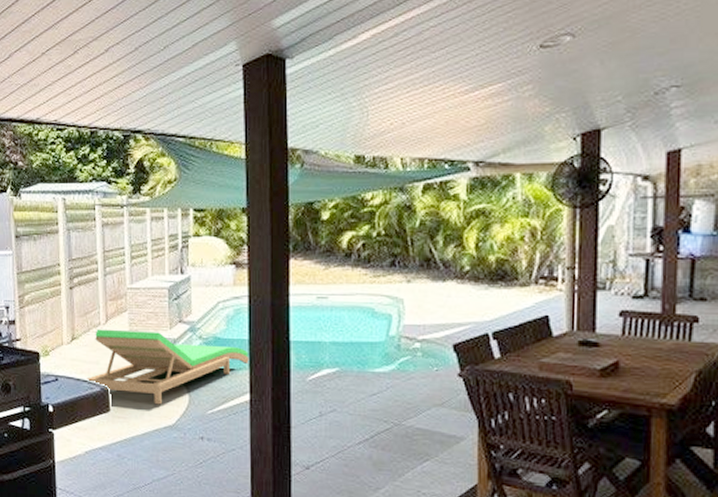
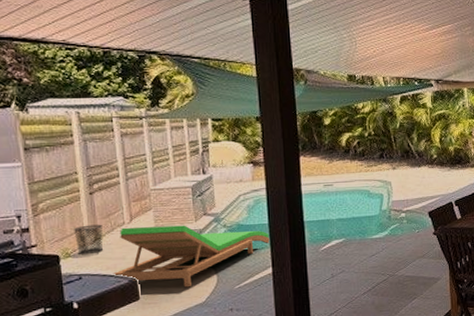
waste bin: none [54,322,80,354] -> present [74,224,103,254]

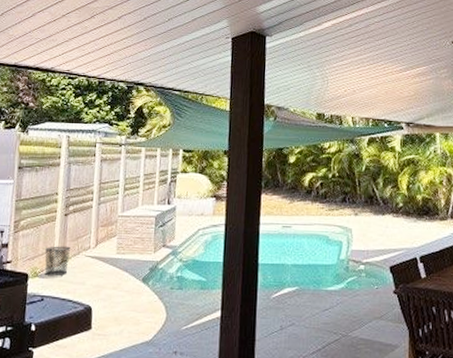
lounge chair: present [113,225,270,288] -> none [71,252,223,322]

